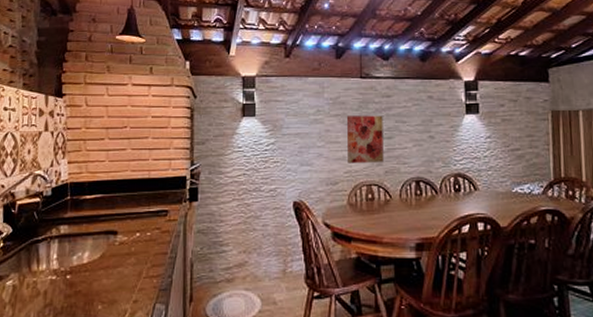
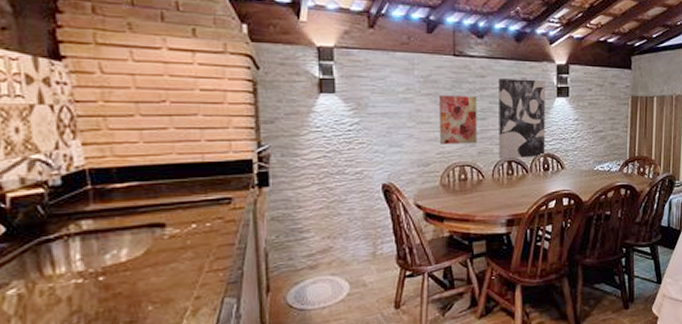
wall art: none [404,97,456,179] -> present [499,78,545,159]

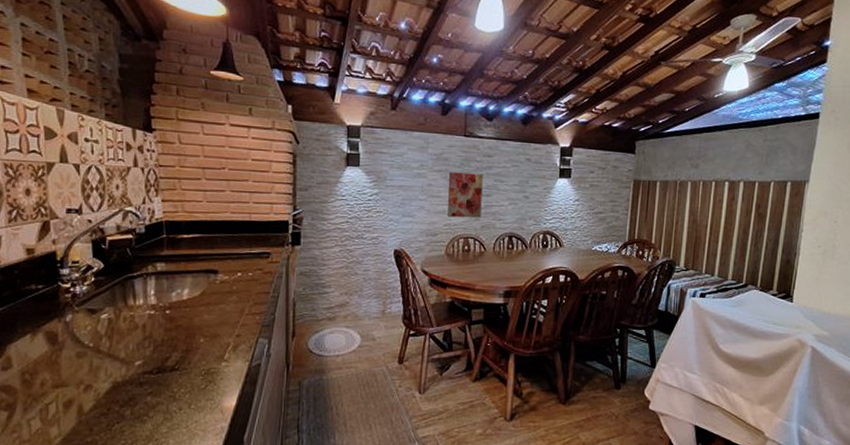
wall art: present [499,78,545,159] -> none [501,158,549,235]

